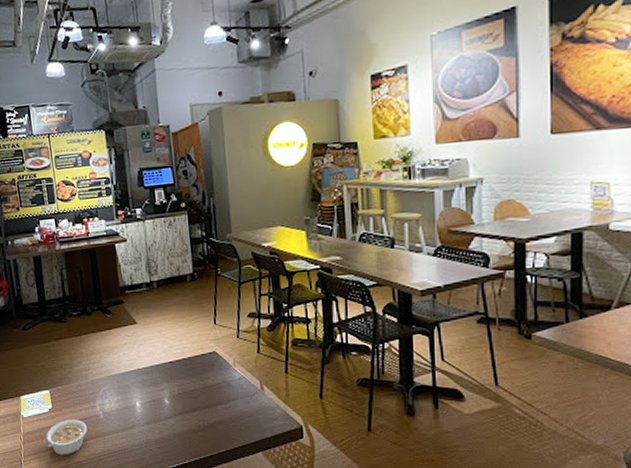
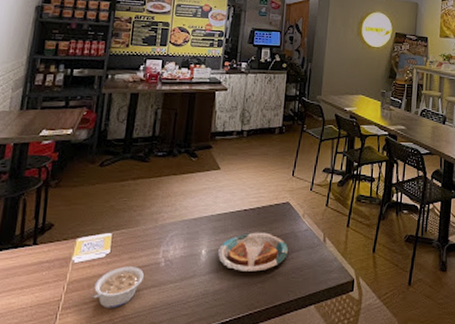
plate: none [151,383,224,421] -> present [217,232,288,272]

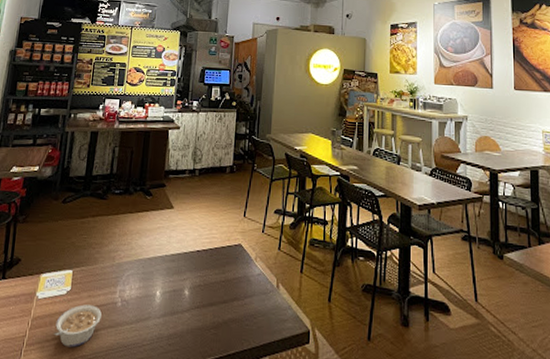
plate: present [217,232,288,272] -> none [171,274,241,317]

